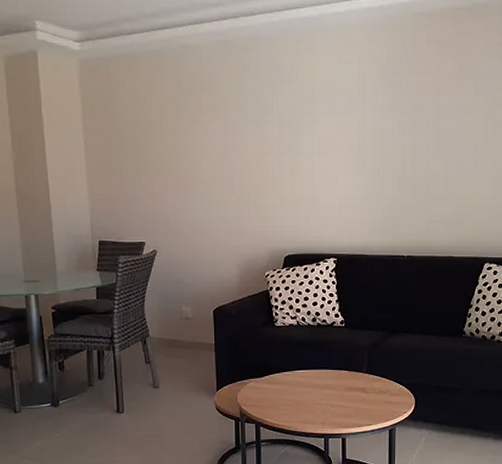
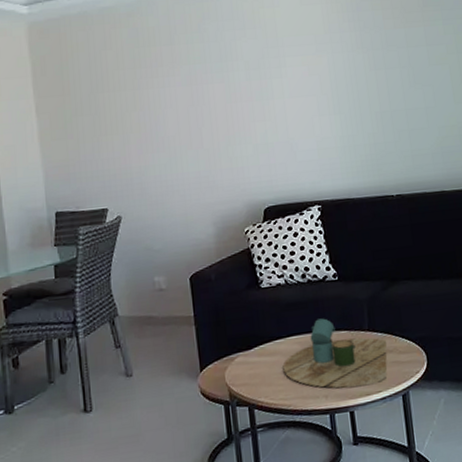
decorative tray: none [288,358,382,419] -> present [282,318,388,388]

